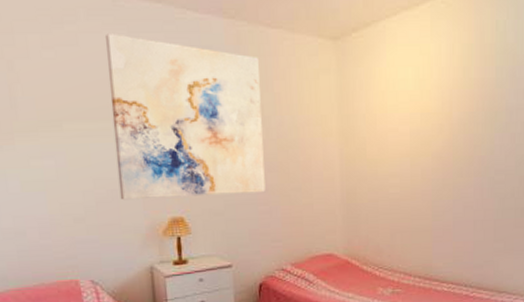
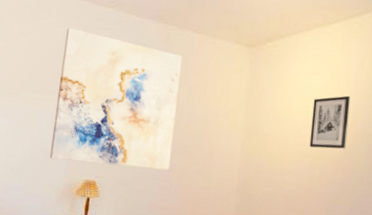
wall art: none [408,85,445,146] -> present [309,95,351,149]

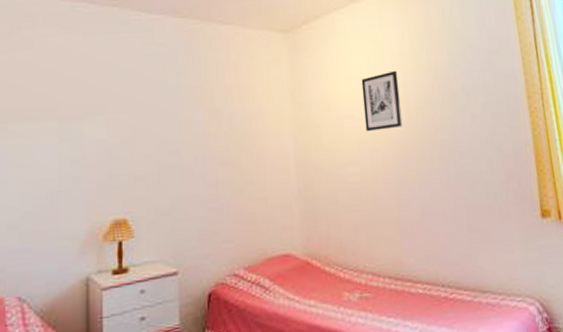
wall art: present [49,28,183,171] -> none [60,36,216,203]

